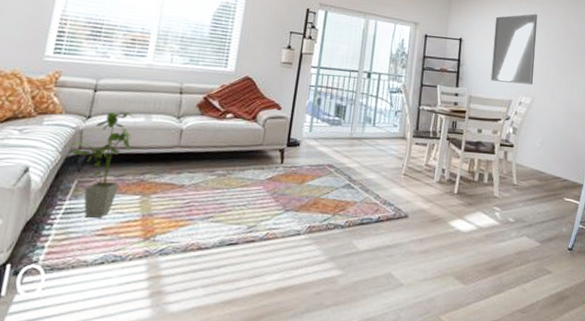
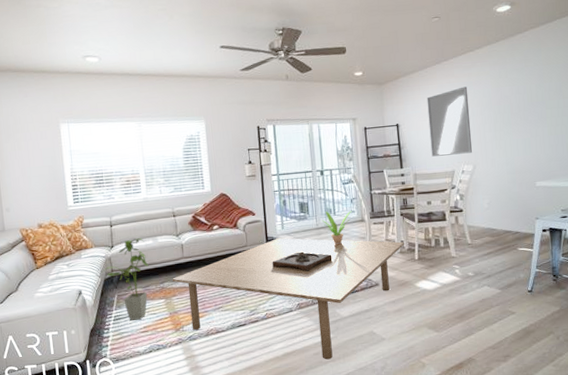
coffee table: none [157,142,445,303] -> present [172,238,404,360]
wooden tray: none [288,162,362,188] -> present [272,251,332,272]
potted plant: none [357,120,394,162] -> present [321,210,352,245]

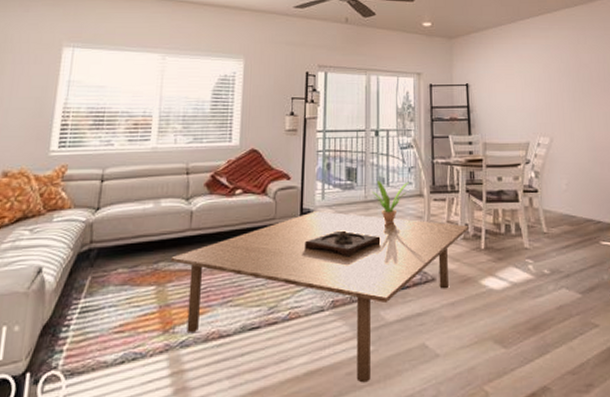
house plant: present [100,238,149,321] -> none [74,199,143,315]
home mirror: present [426,86,473,157] -> none [500,49,550,124]

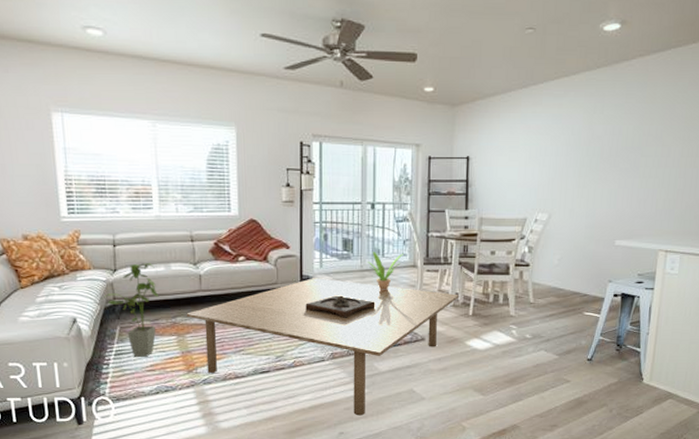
house plant: none [74,199,143,315] -> present [100,263,159,357]

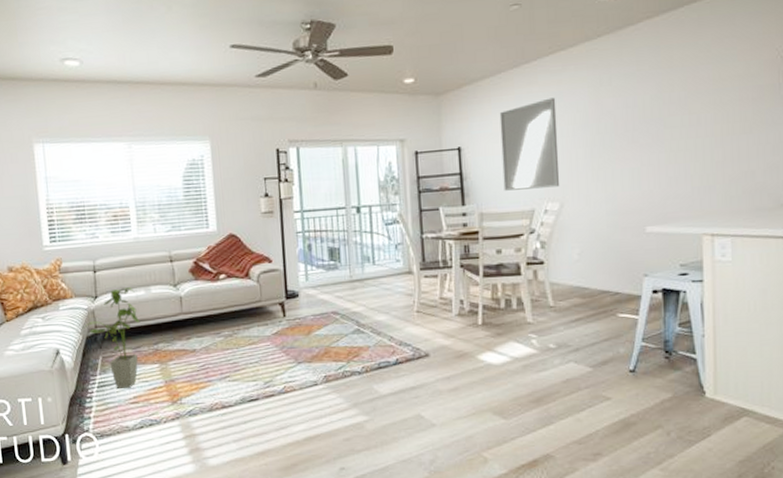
coffee table: present [186,278,459,416] -> none [168,292,464,448]
wooden tray: present [305,295,375,318] -> none [292,310,370,336]
potted plant: present [367,252,404,291] -> none [356,259,397,303]
home mirror: none [503,119,555,200] -> present [499,97,560,191]

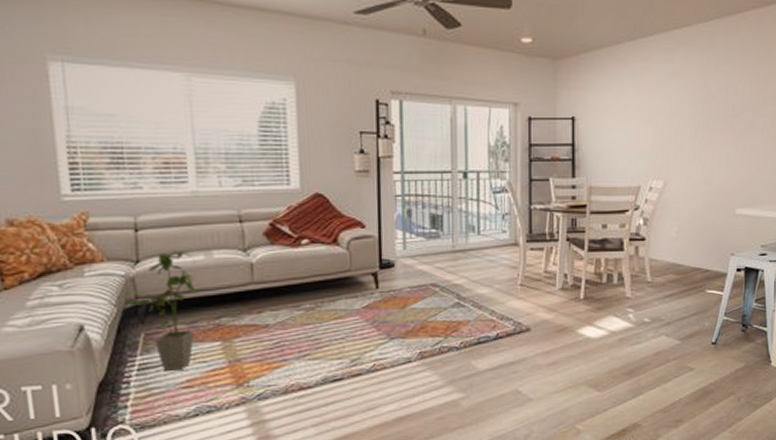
home mirror: present [499,97,560,191] -> none [613,75,668,165]

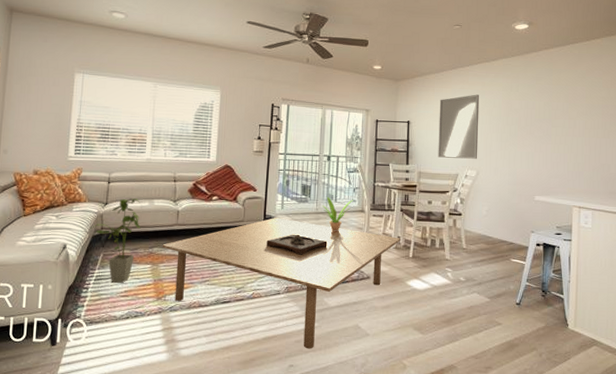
coffee table: none [234,262,568,426] -> present [162,218,400,349]
wooden tray: none [386,282,471,309] -> present [266,234,328,255]
potted plant: none [460,229,503,275] -> present [322,197,353,232]
home mirror: none [613,75,668,165] -> present [438,94,480,159]

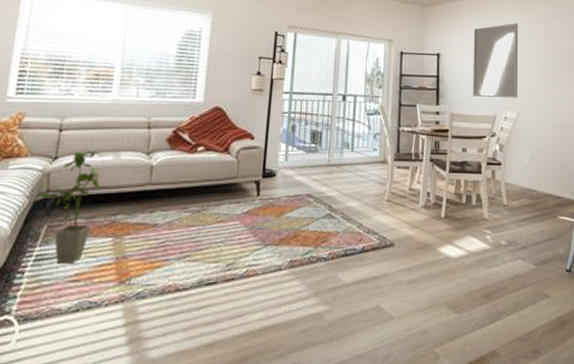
coffee table: present [162,218,400,349] -> none [129,172,430,341]
wooden tray: present [266,234,328,255] -> none [265,192,342,219]
potted plant: present [322,197,353,232] -> none [335,145,374,189]

